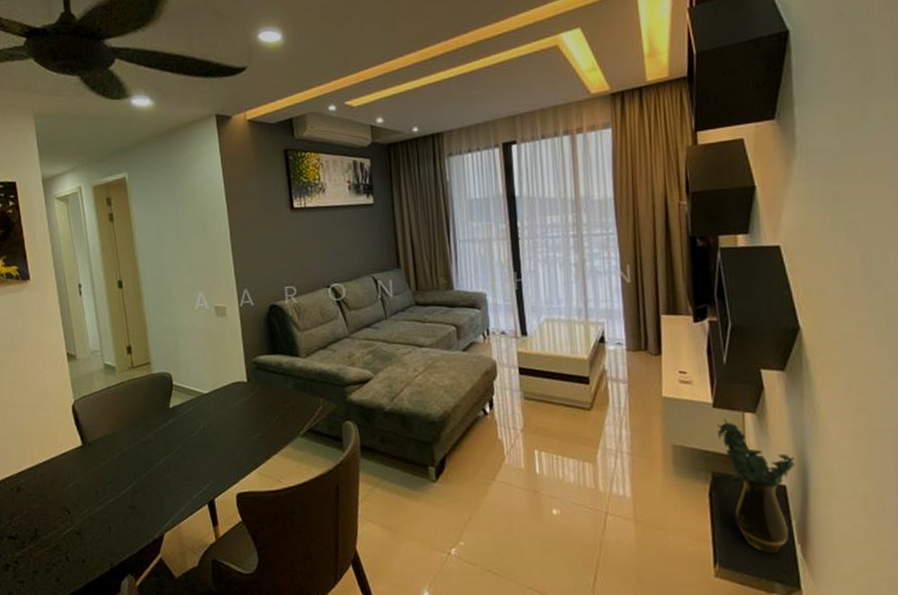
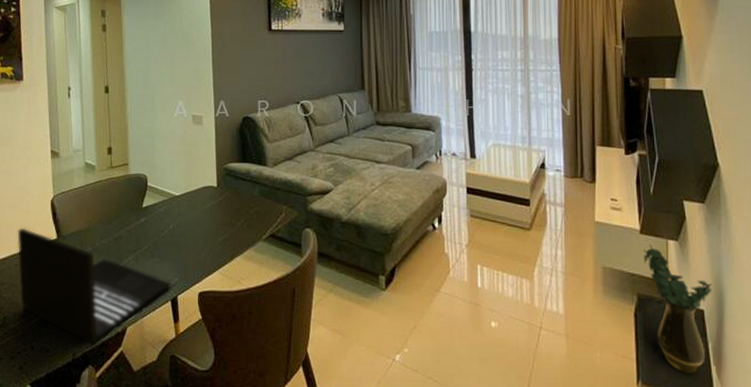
laptop: none [40,436,208,553] -> present [17,228,172,345]

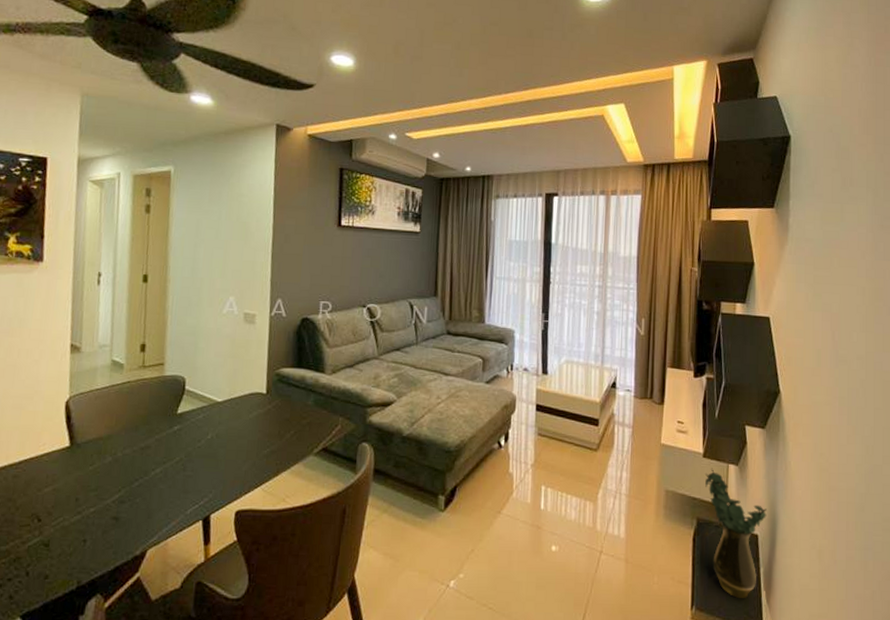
laptop: present [17,228,172,345] -> none [17,432,205,570]

